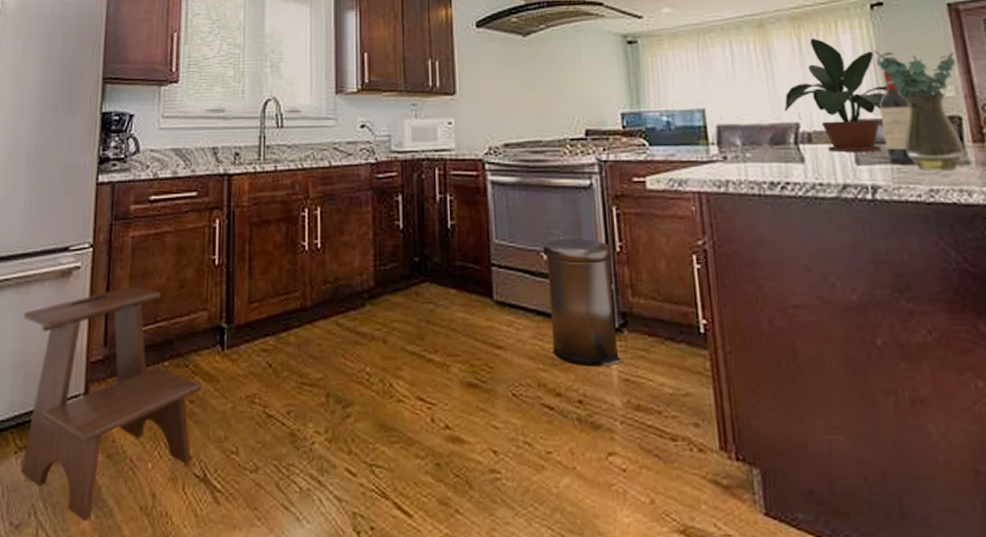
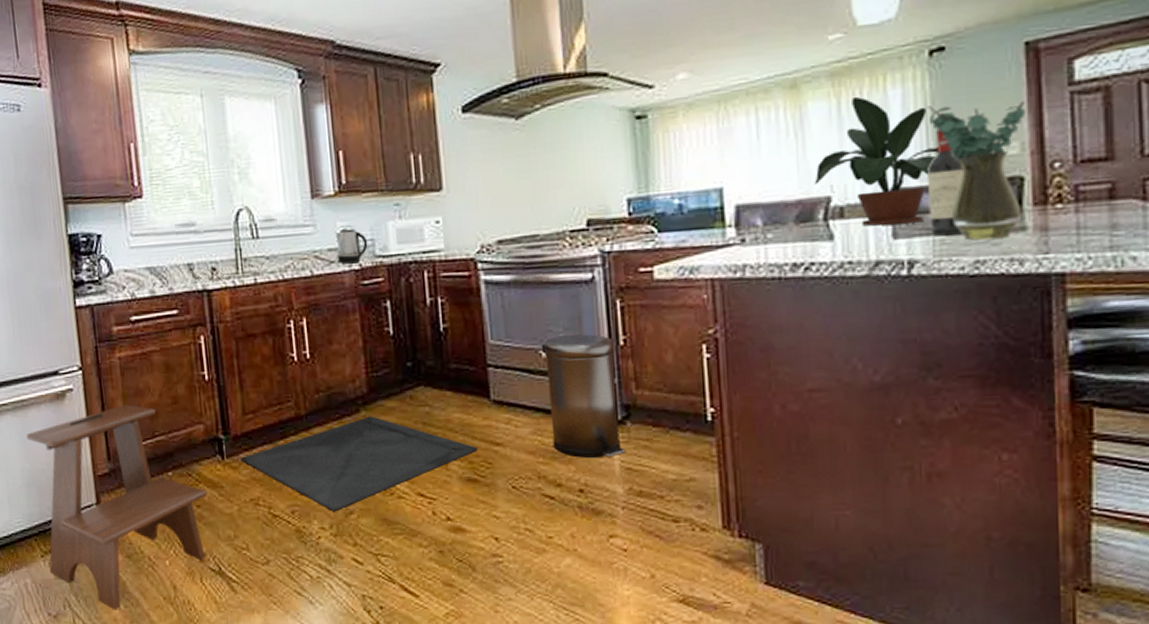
door mat: none [240,311,480,414] -> present [240,416,479,512]
kettle: none [355,124,385,157] -> present [335,228,368,264]

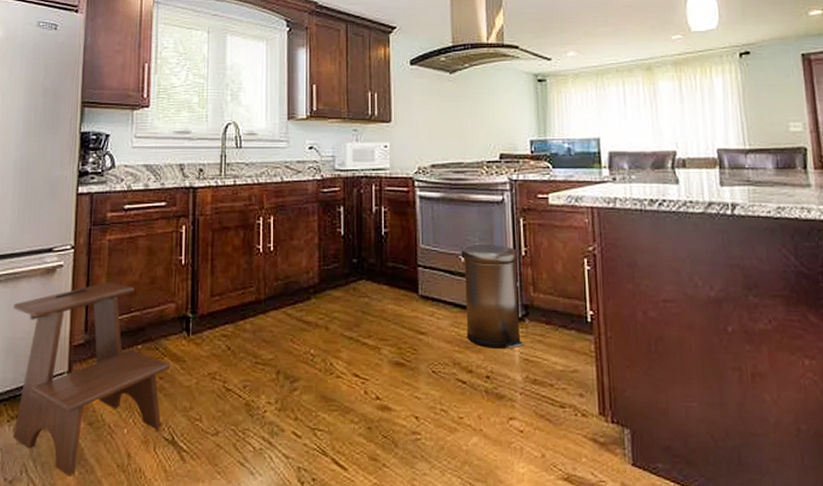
door mat: present [240,416,479,512] -> none [203,303,406,388]
kettle: present [335,228,368,264] -> none [304,146,329,174]
potted plant: present [814,96,939,227] -> none [664,80,749,175]
vase: present [927,102,1025,241] -> none [740,92,806,192]
wine bottle: present [928,128,963,237] -> none [742,108,768,187]

